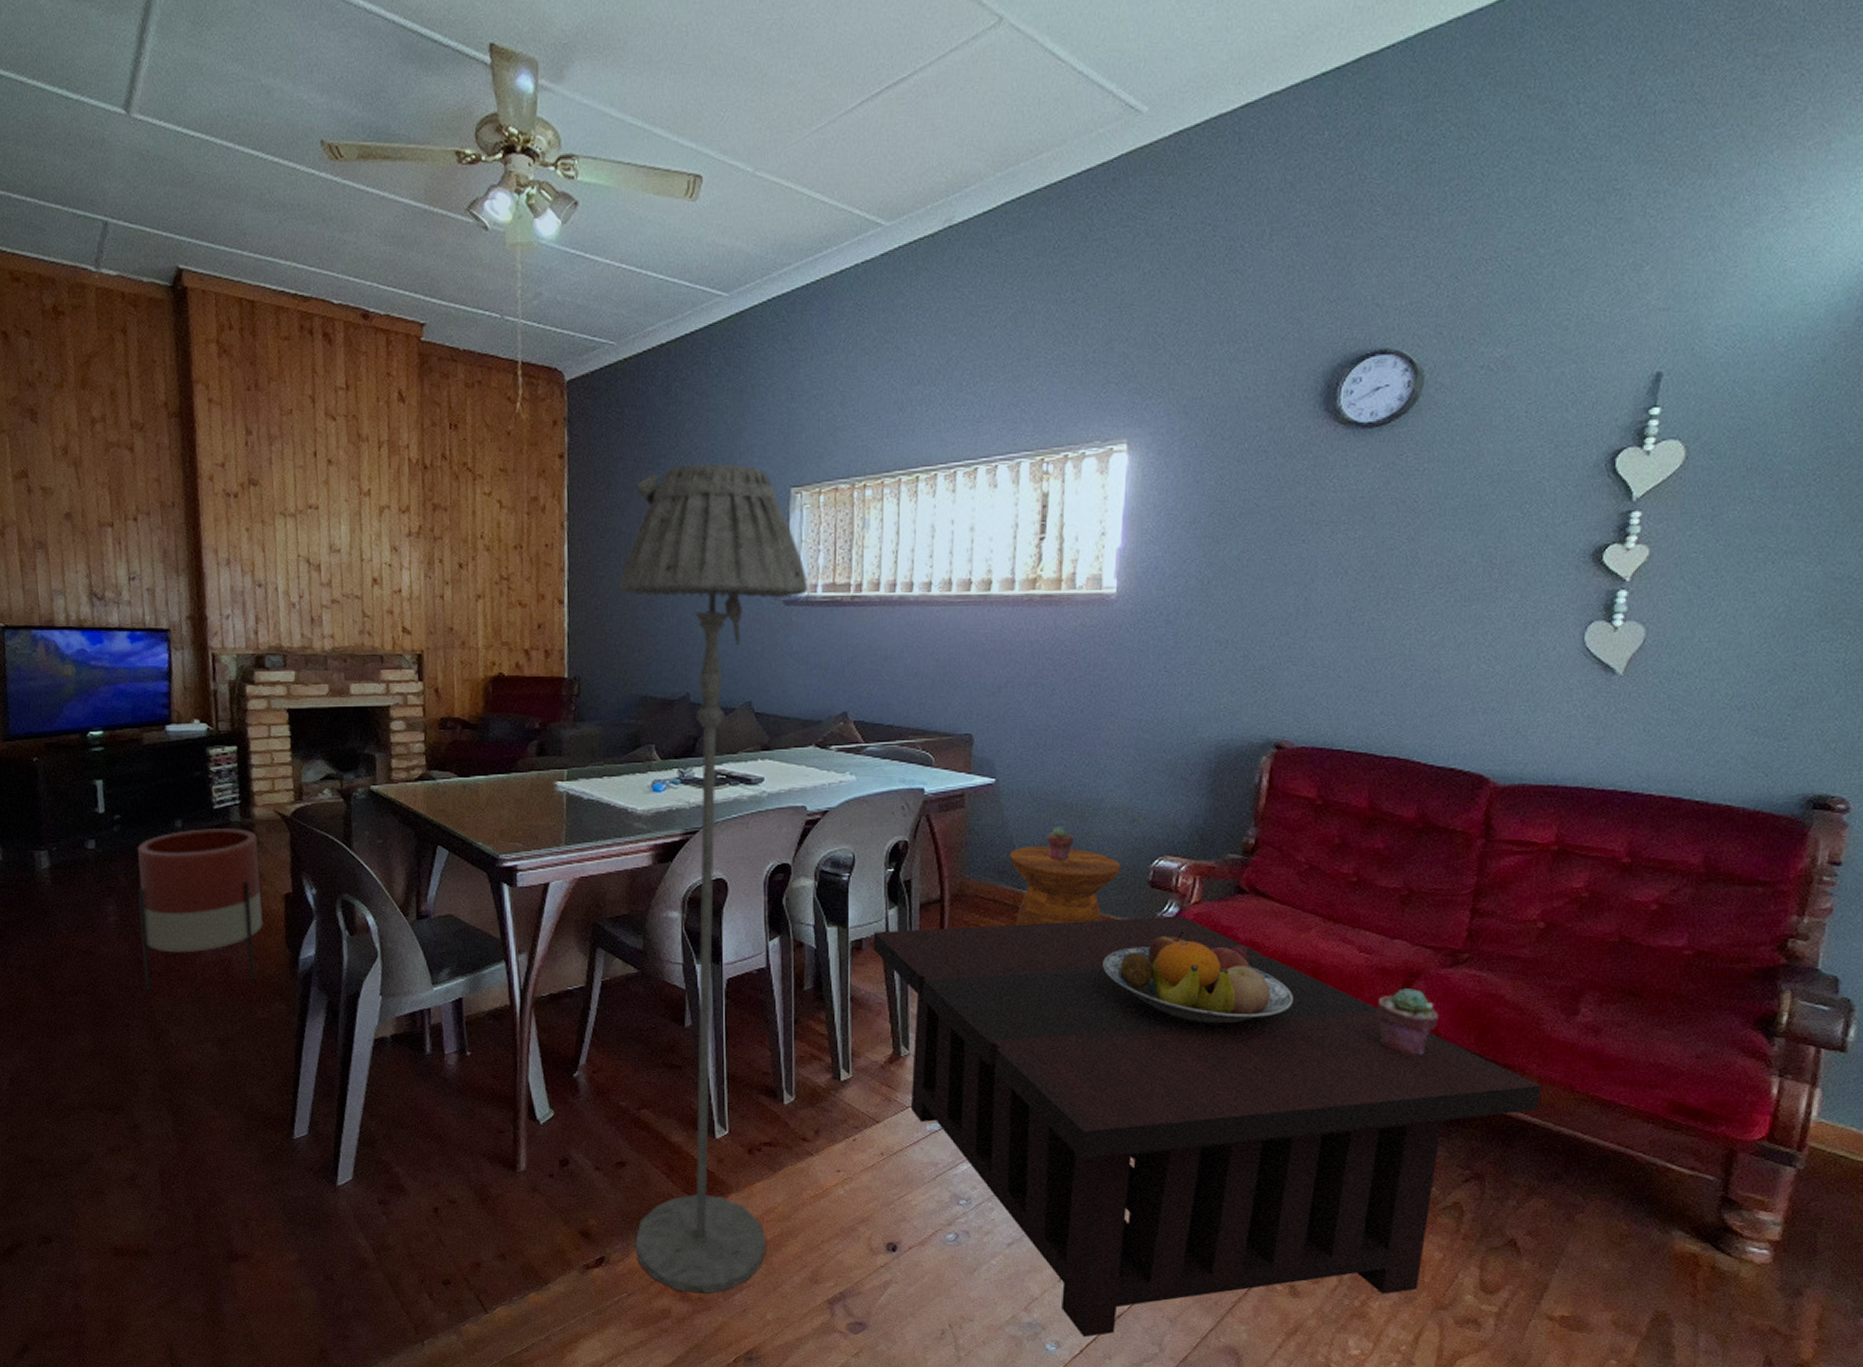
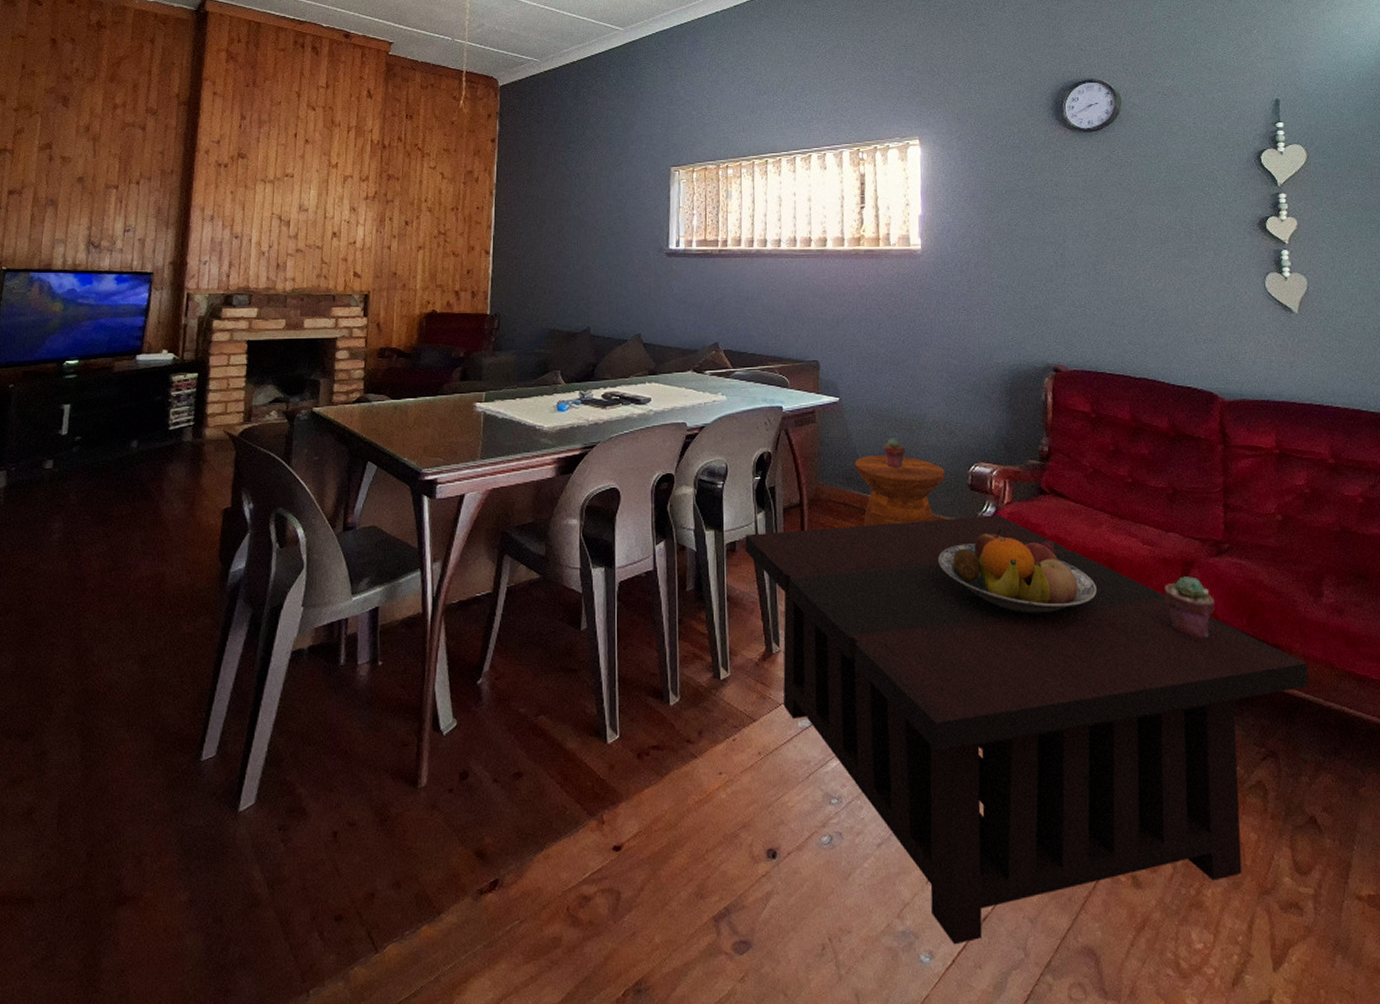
planter: present [138,827,264,990] -> none [78,447,205,607]
floor lamp: present [618,463,809,1294] -> none [529,148,686,916]

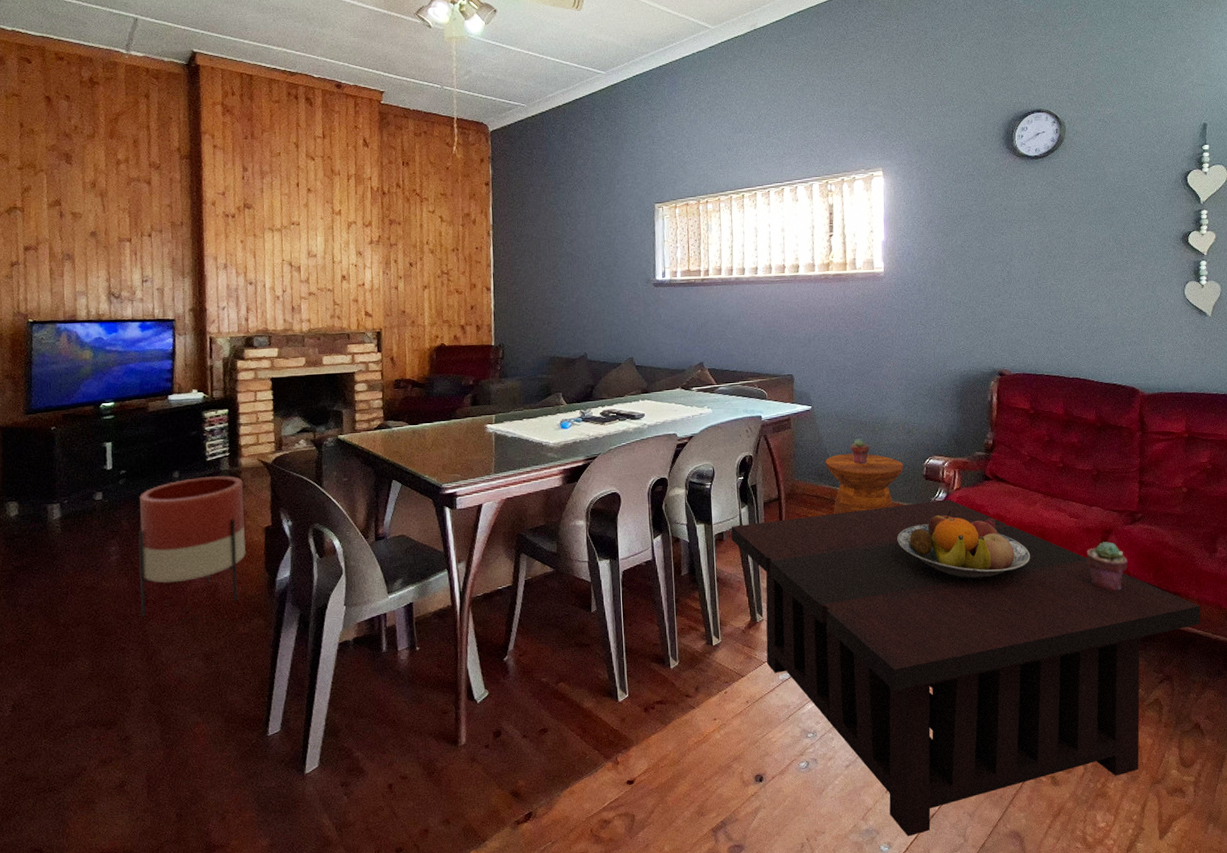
planter: none [78,447,205,607] -> present [139,475,247,617]

